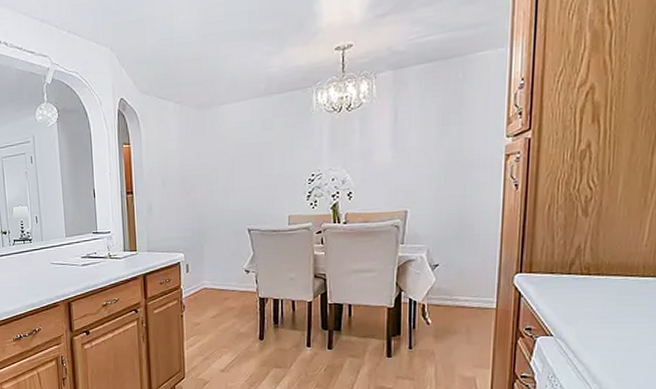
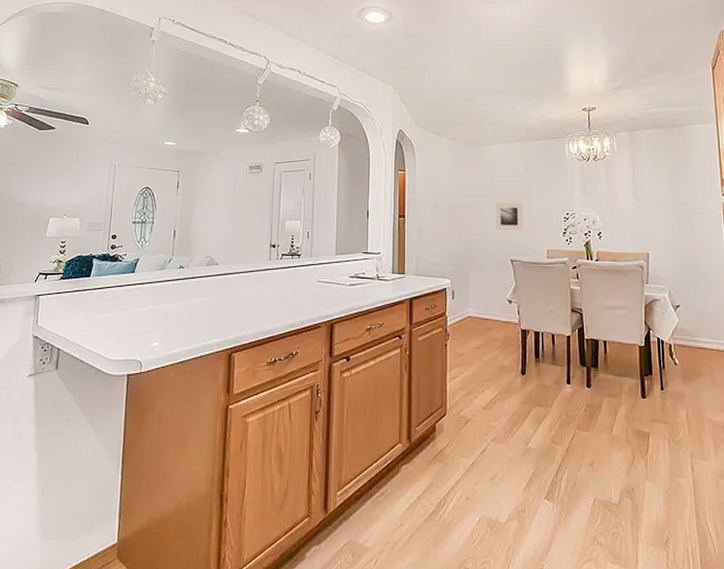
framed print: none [230,167,263,200] -> present [495,202,524,231]

